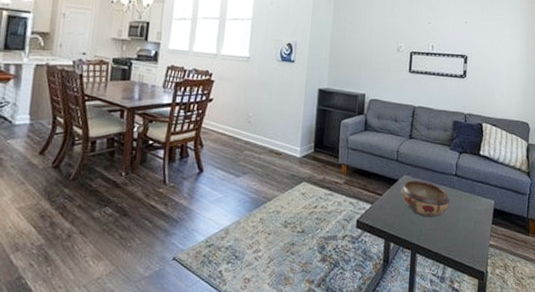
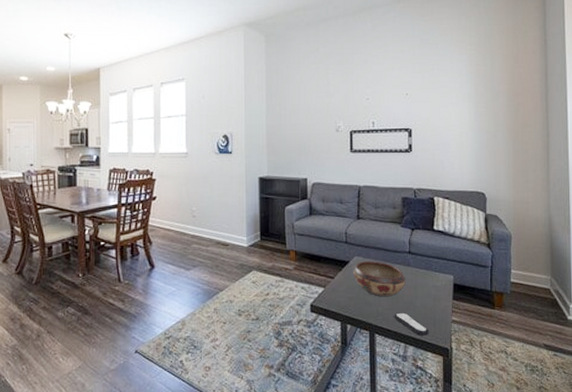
remote control: none [436,233,468,258] -> present [394,312,430,336]

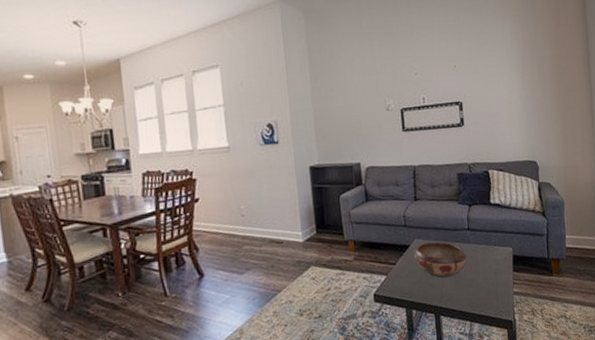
remote control: present [394,312,430,336] -> none [458,290,493,312]

